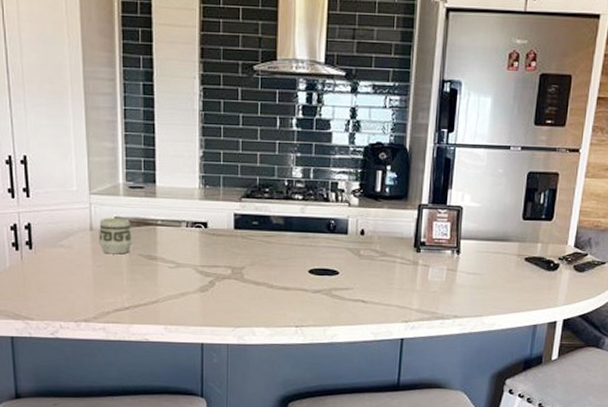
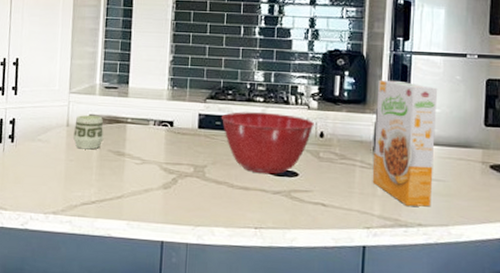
mixing bowl: none [258,210,355,274] -> present [221,112,314,175]
cereal box: none [411,174,480,300] -> present [372,79,438,207]

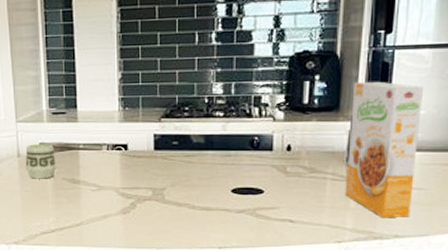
mixing bowl: present [221,112,314,175] -> none [178,128,280,193]

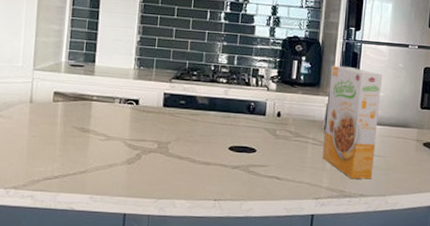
cup: present [25,144,57,179] -> none [37,92,69,126]

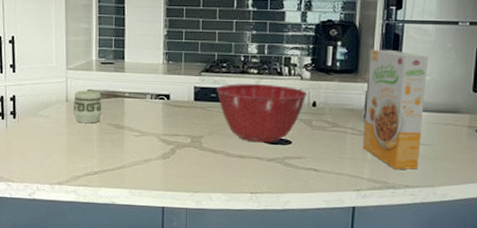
cup: none [37,92,69,126] -> present [73,91,103,124]
mixing bowl: none [185,92,272,151] -> present [216,84,307,143]

